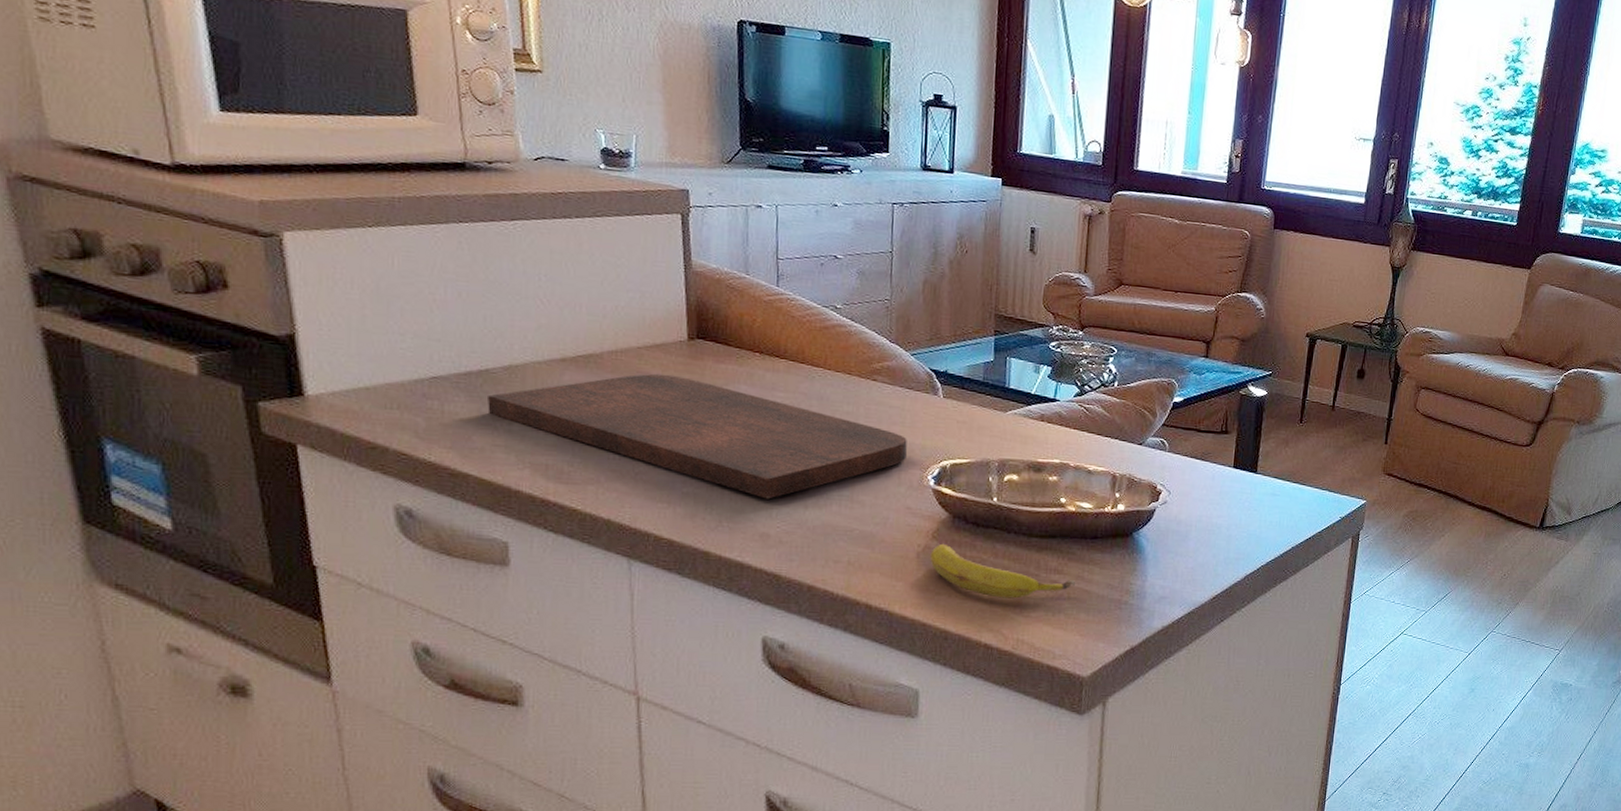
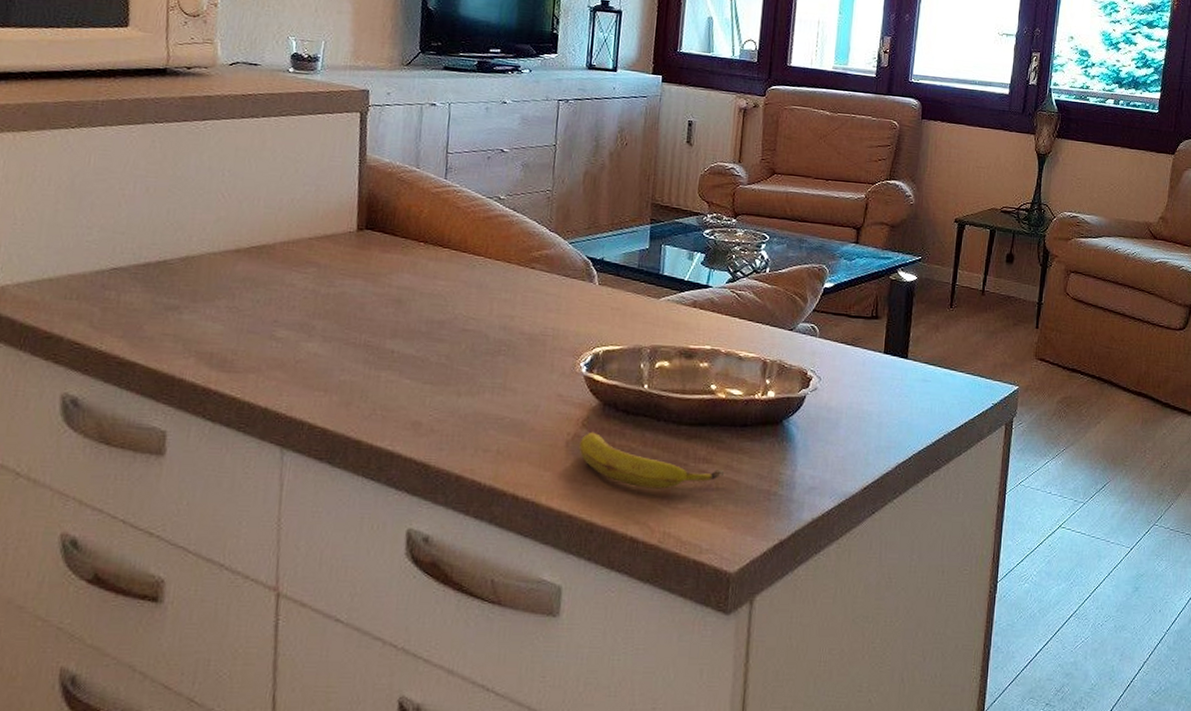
cutting board: present [488,373,907,499] -> none [161,263,562,387]

